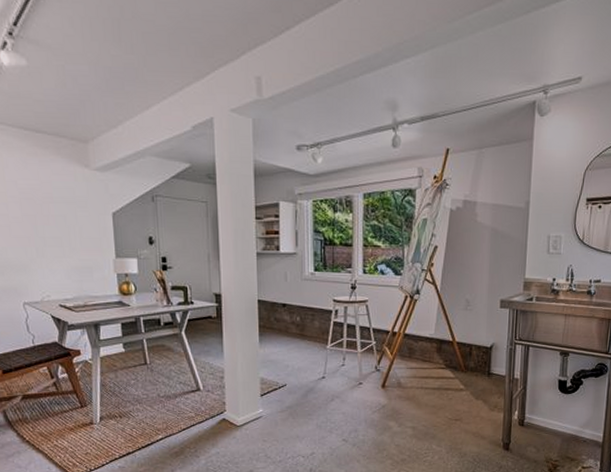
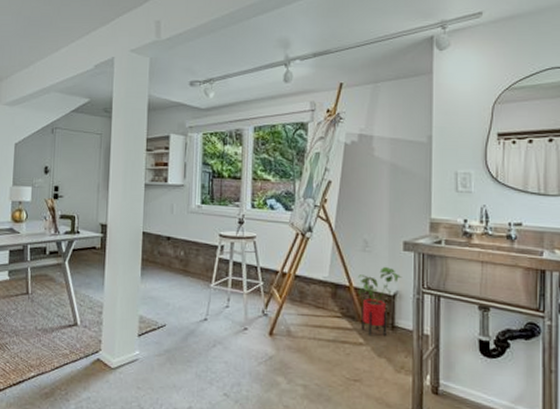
house plant: none [460,322,498,383] -> present [358,266,402,336]

